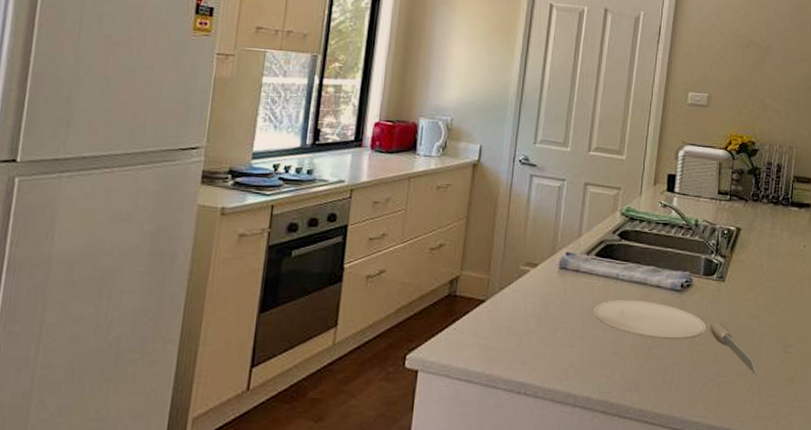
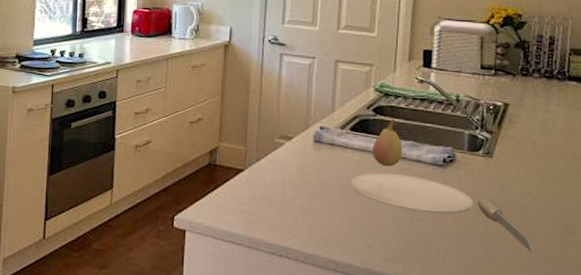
fruit: none [616,243,645,293] -> present [372,118,403,167]

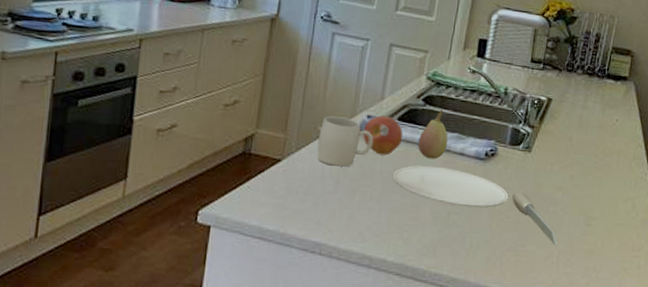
mug: none [275,129,327,175] -> present [316,116,373,167]
fruit: none [317,126,357,164] -> present [363,115,403,156]

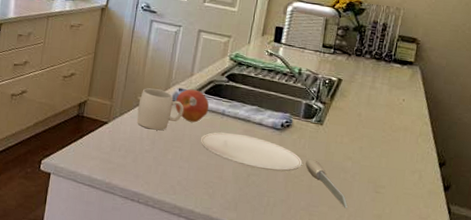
fruit: present [418,109,448,160] -> none [222,85,248,128]

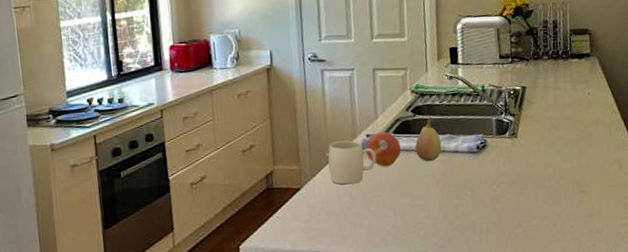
plate: present [200,132,302,172] -> none [399,166,506,198]
fruit: none [222,85,248,128] -> present [415,116,442,162]
knife: present [305,158,348,209] -> none [509,174,559,216]

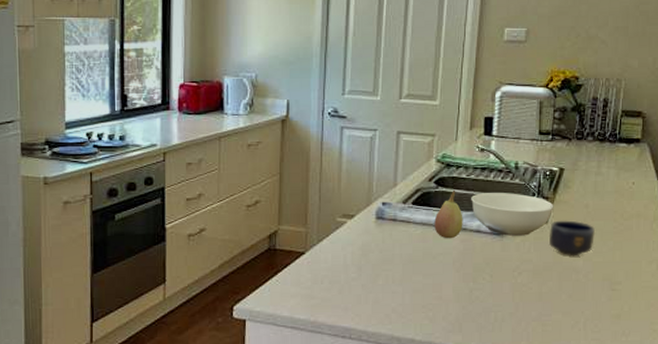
mug: present [327,140,376,185] -> none [337,207,390,254]
fruit: present [365,131,402,167] -> none [380,201,419,239]
bowl: none [446,113,521,153] -> present [471,193,554,236]
mug: none [520,133,561,165] -> present [549,220,596,257]

